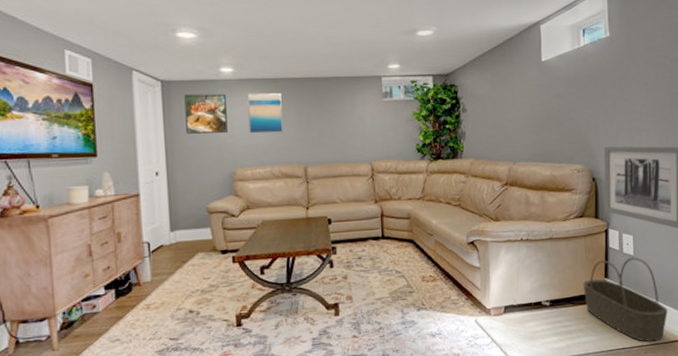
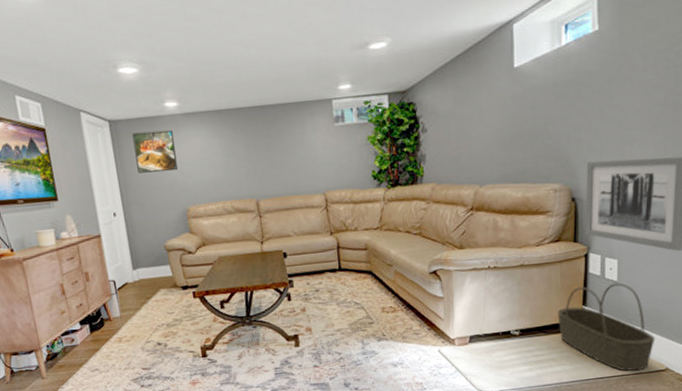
wall art: present [247,92,283,134] -> none [193,125,233,170]

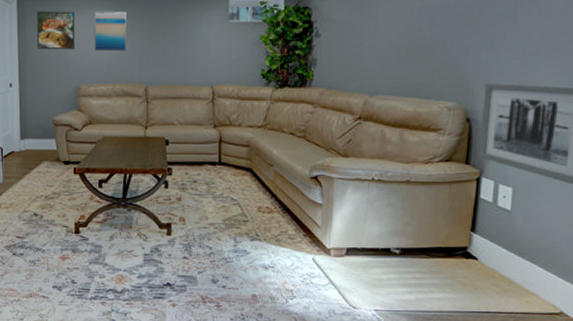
wall art: none [193,125,233,170] -> present [94,11,128,52]
basket: present [557,282,655,371] -> none [442,212,550,310]

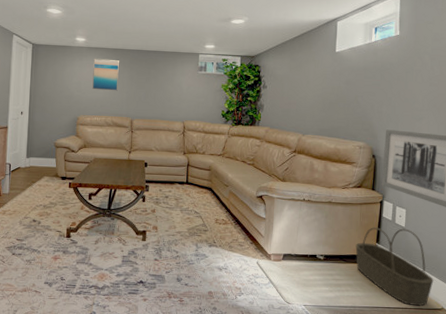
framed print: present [37,11,76,50] -> none [46,55,79,88]
basket: none [442,212,550,310] -> present [355,227,434,306]

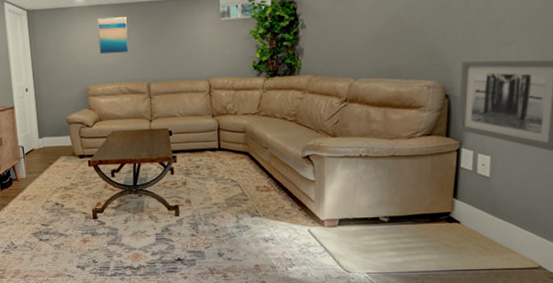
basket: present [355,227,434,306] -> none [427,178,528,266]

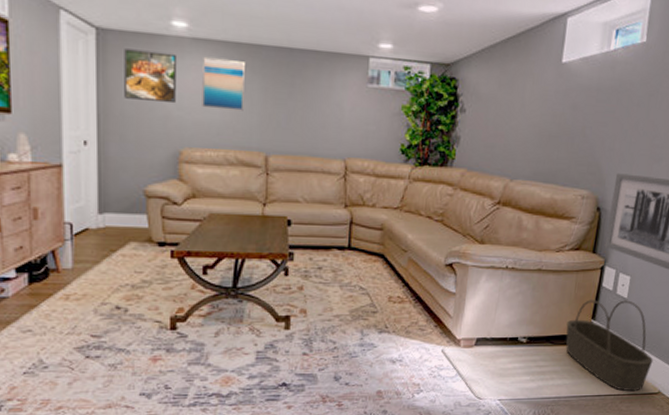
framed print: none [45,19,82,56] -> present [124,49,178,104]
basket: none [427,178,528,266] -> present [565,300,654,392]

